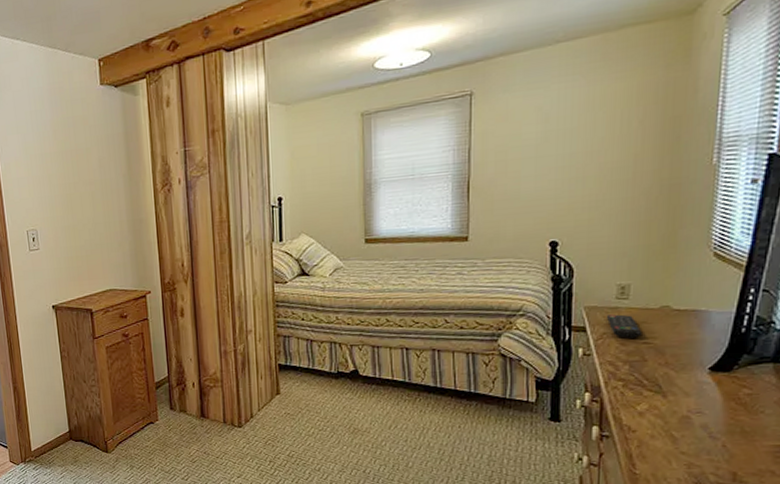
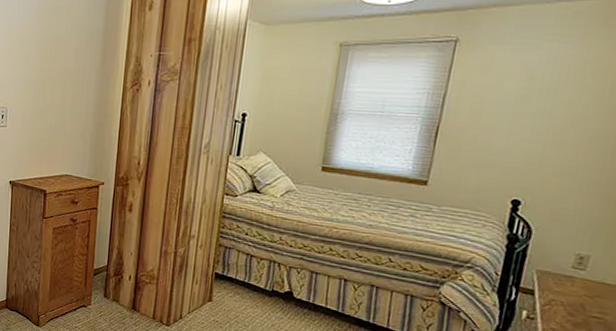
remote control: present [607,314,642,338] -> none [558,282,594,311]

